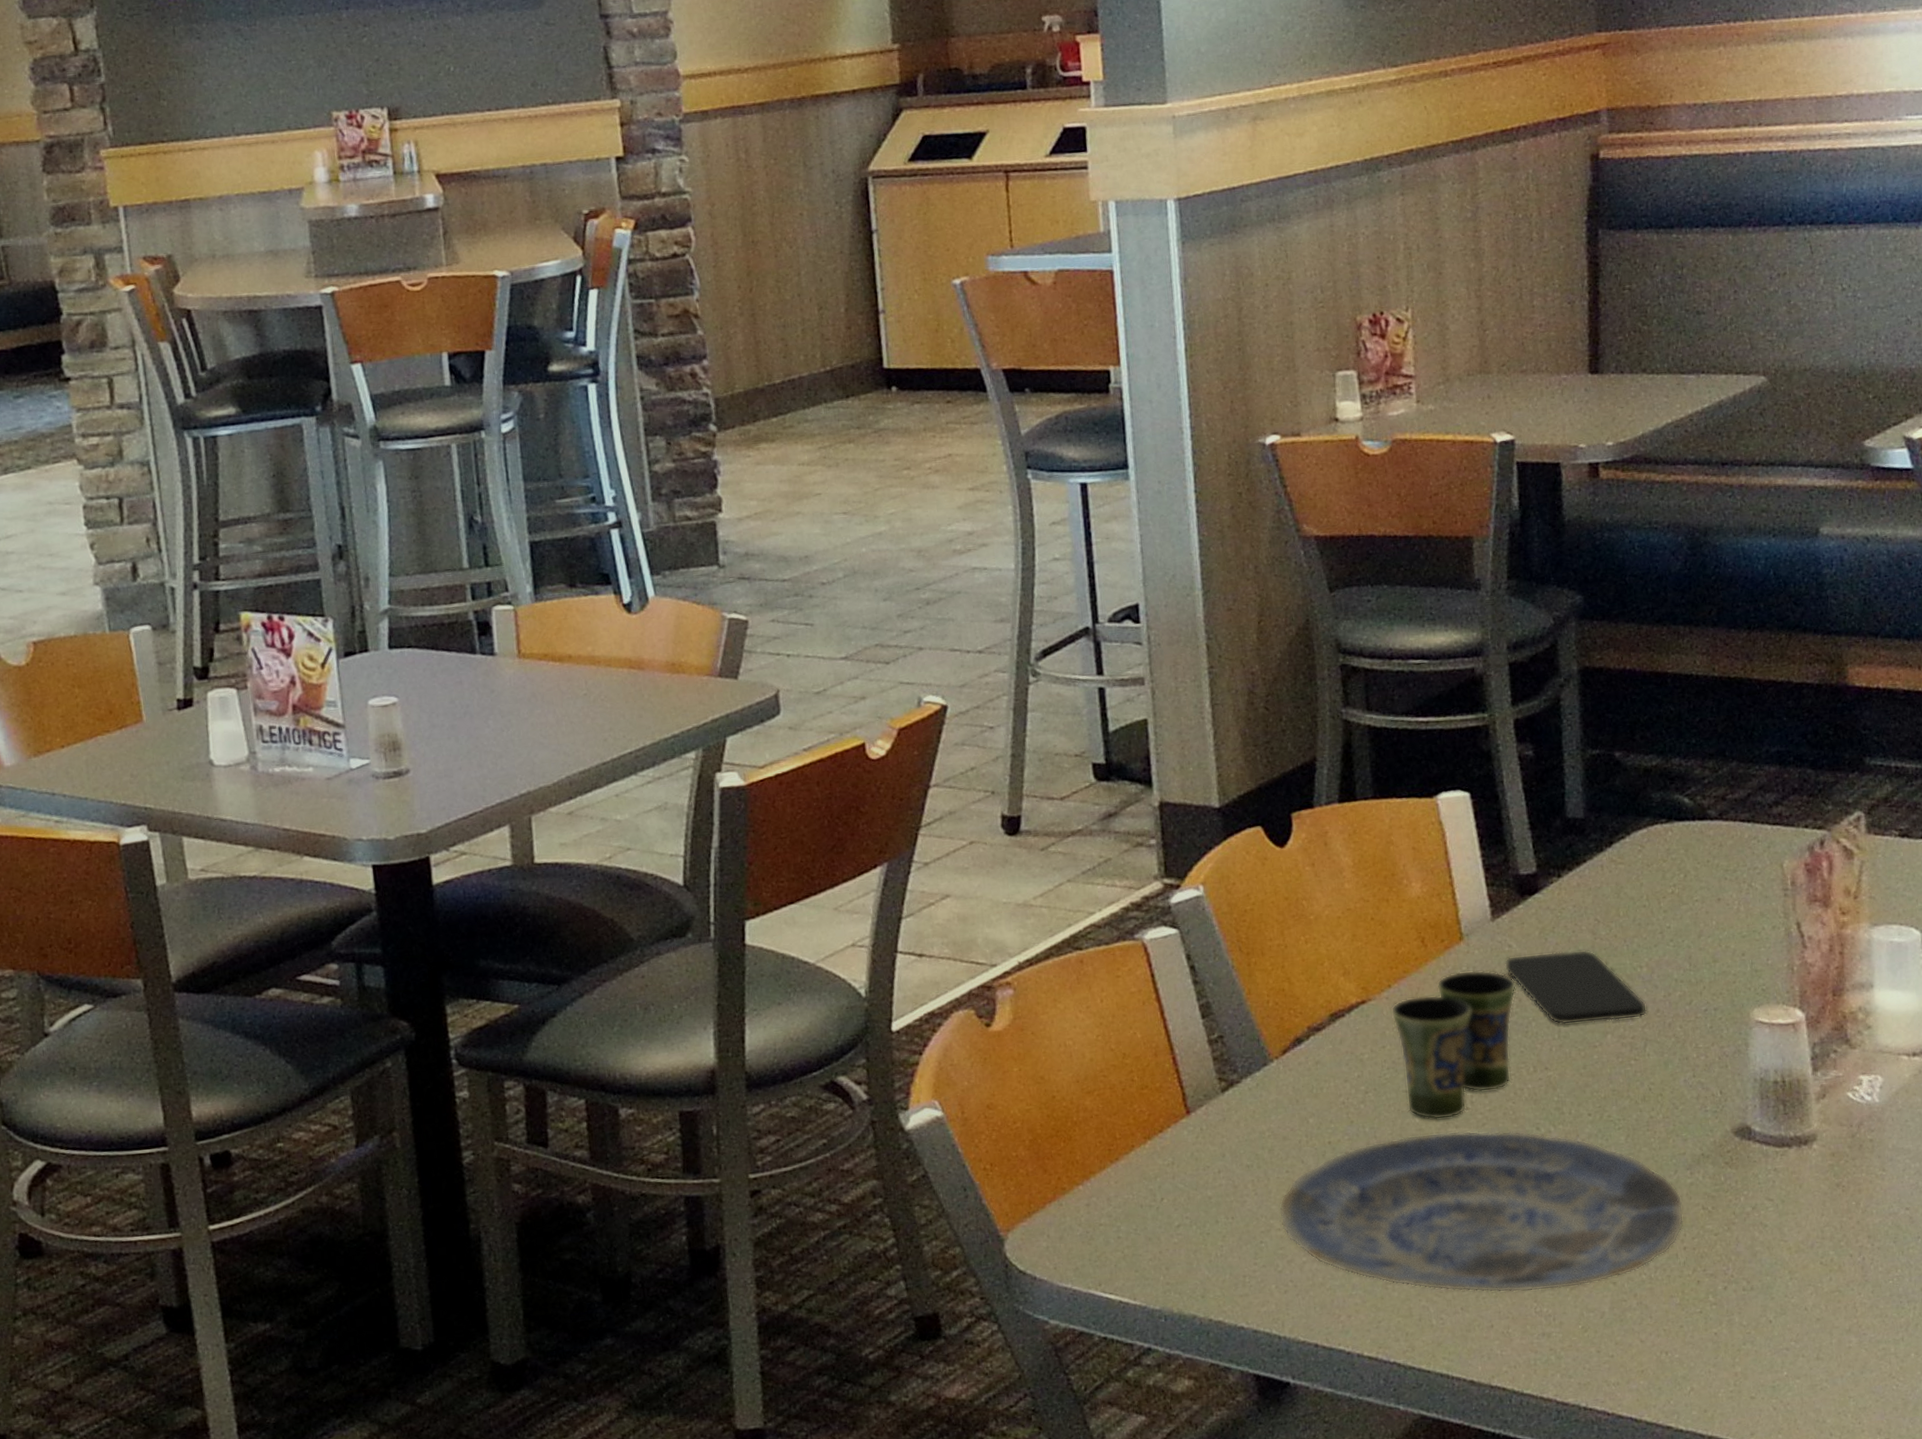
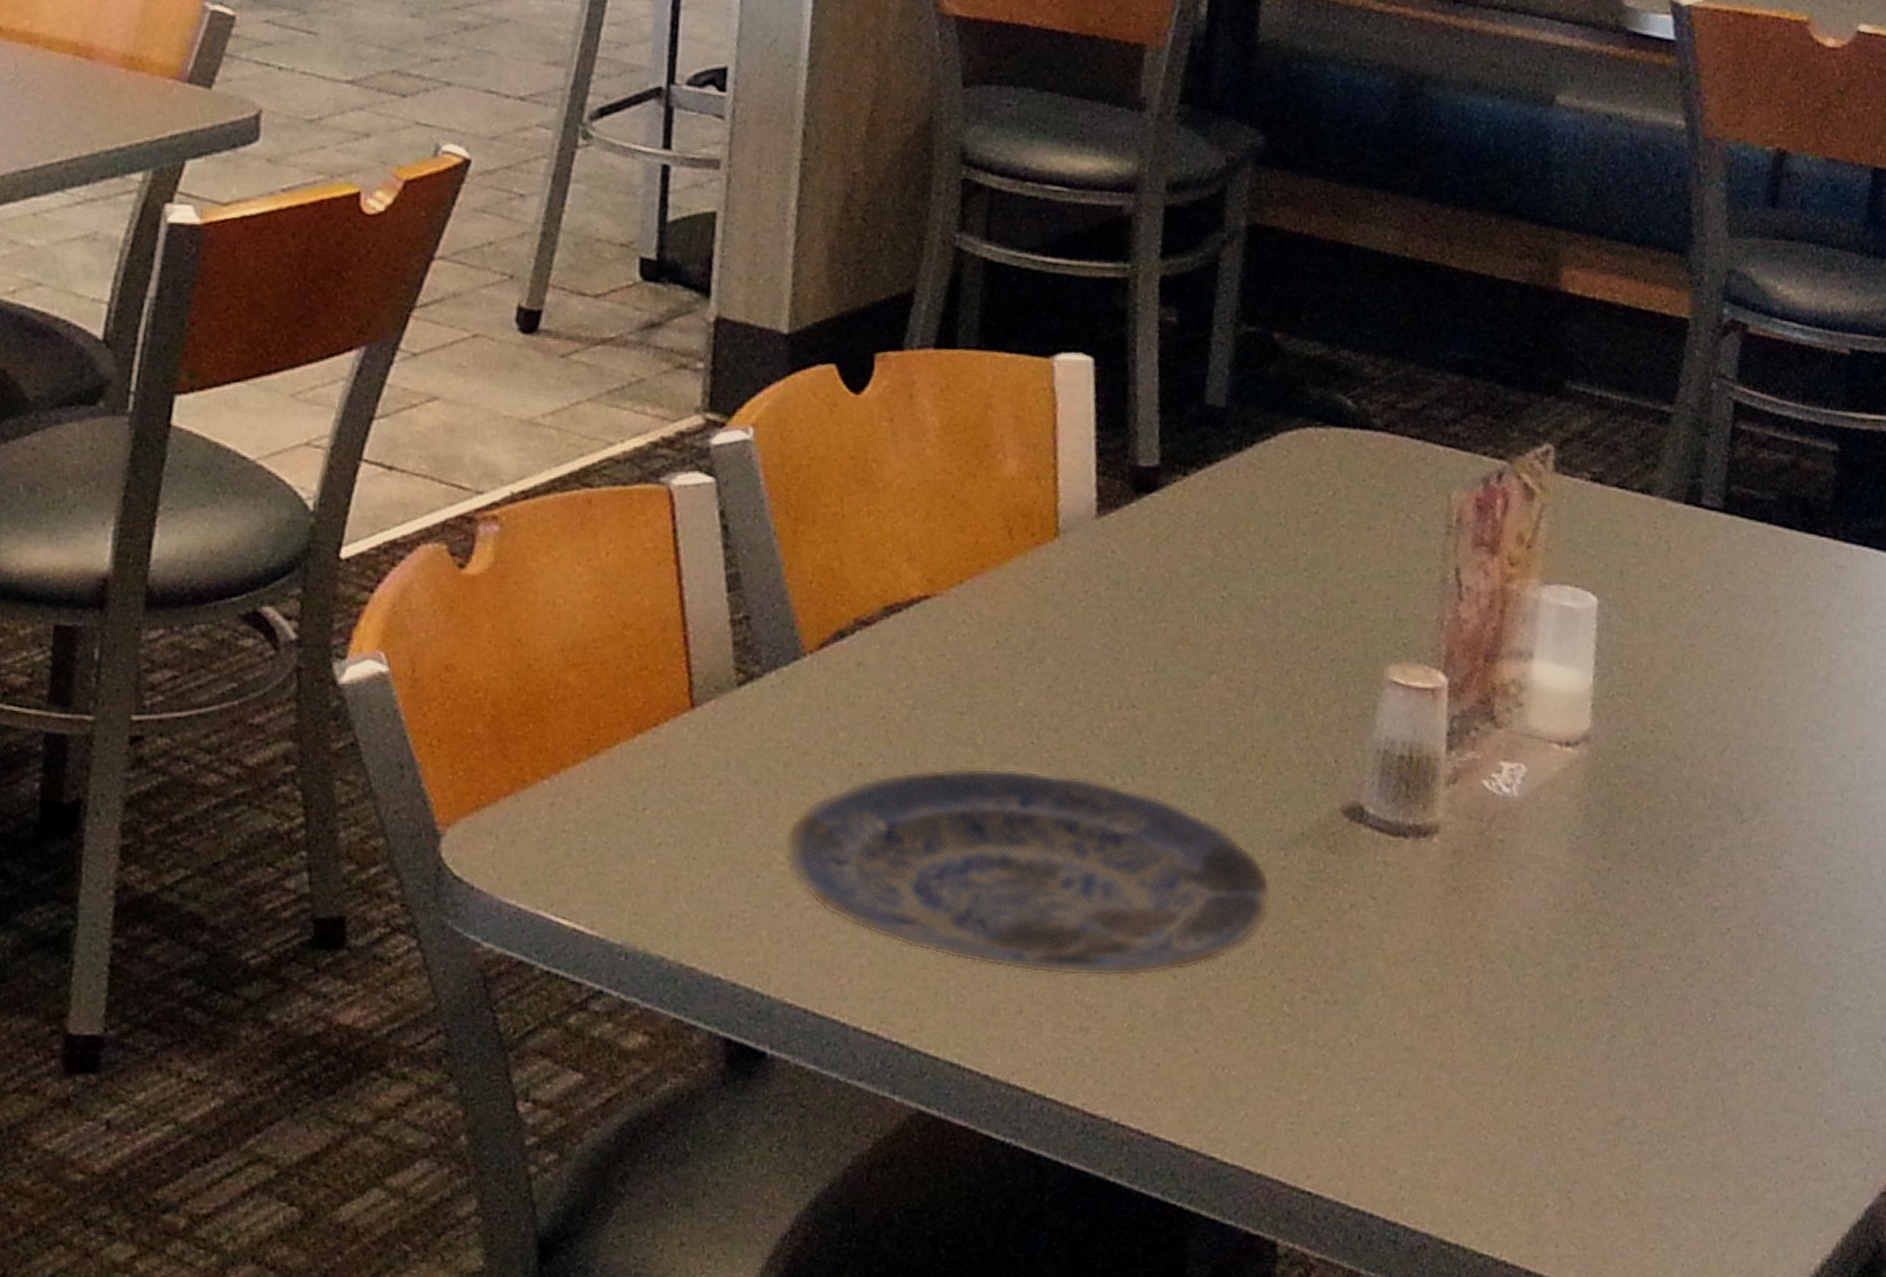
cup: present [1390,970,1517,1120] -> none [958,574,1114,753]
smartphone: present [1505,949,1647,1025] -> none [1104,564,1265,660]

